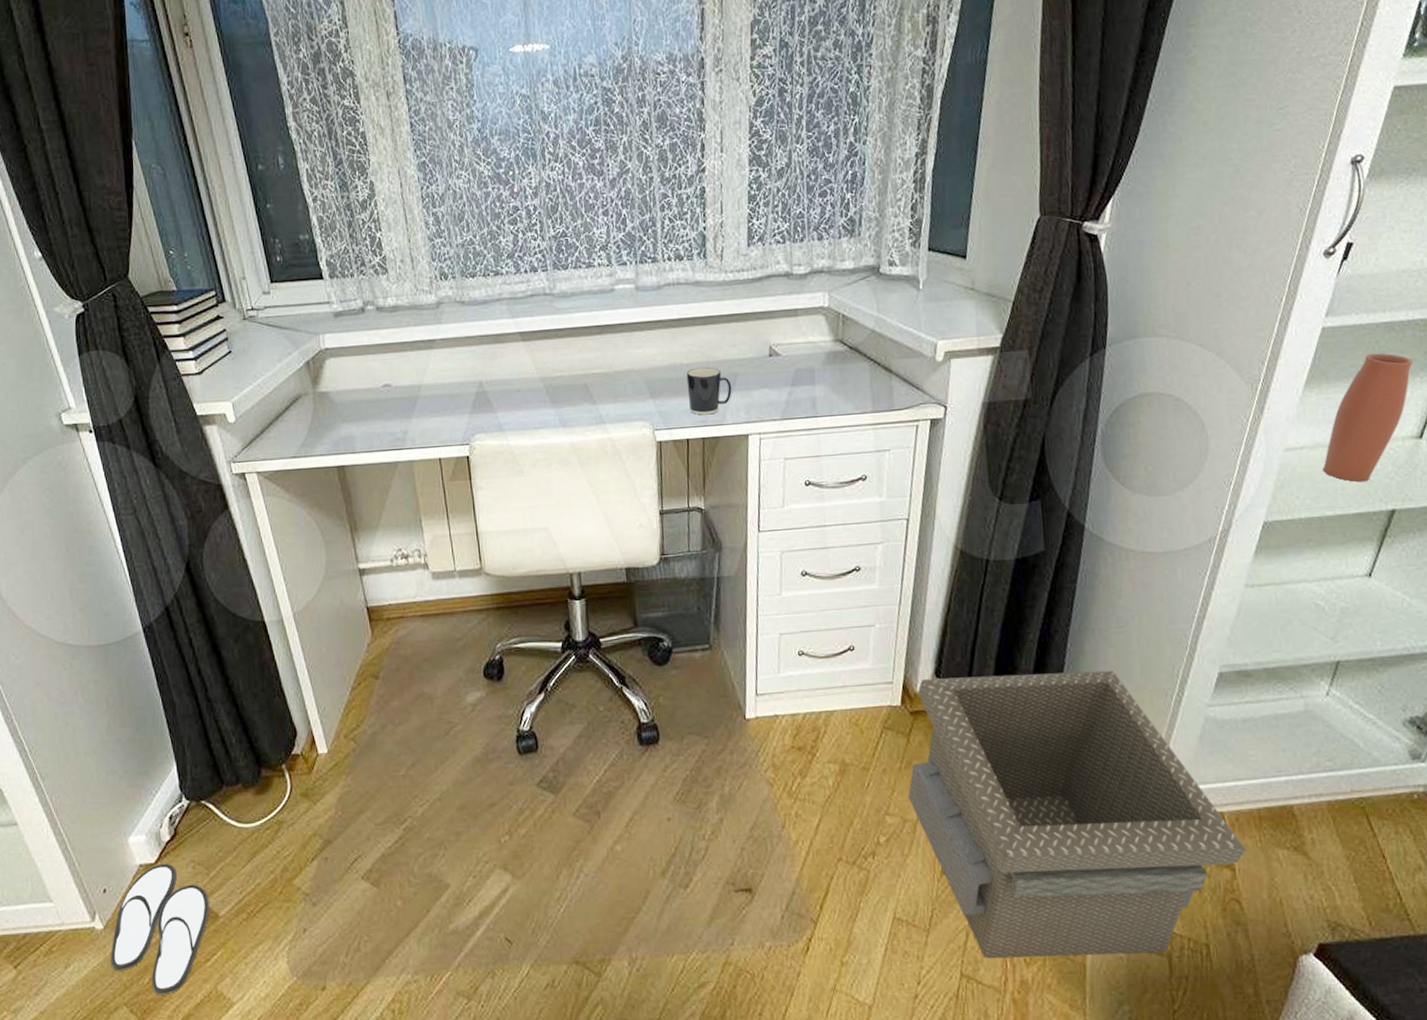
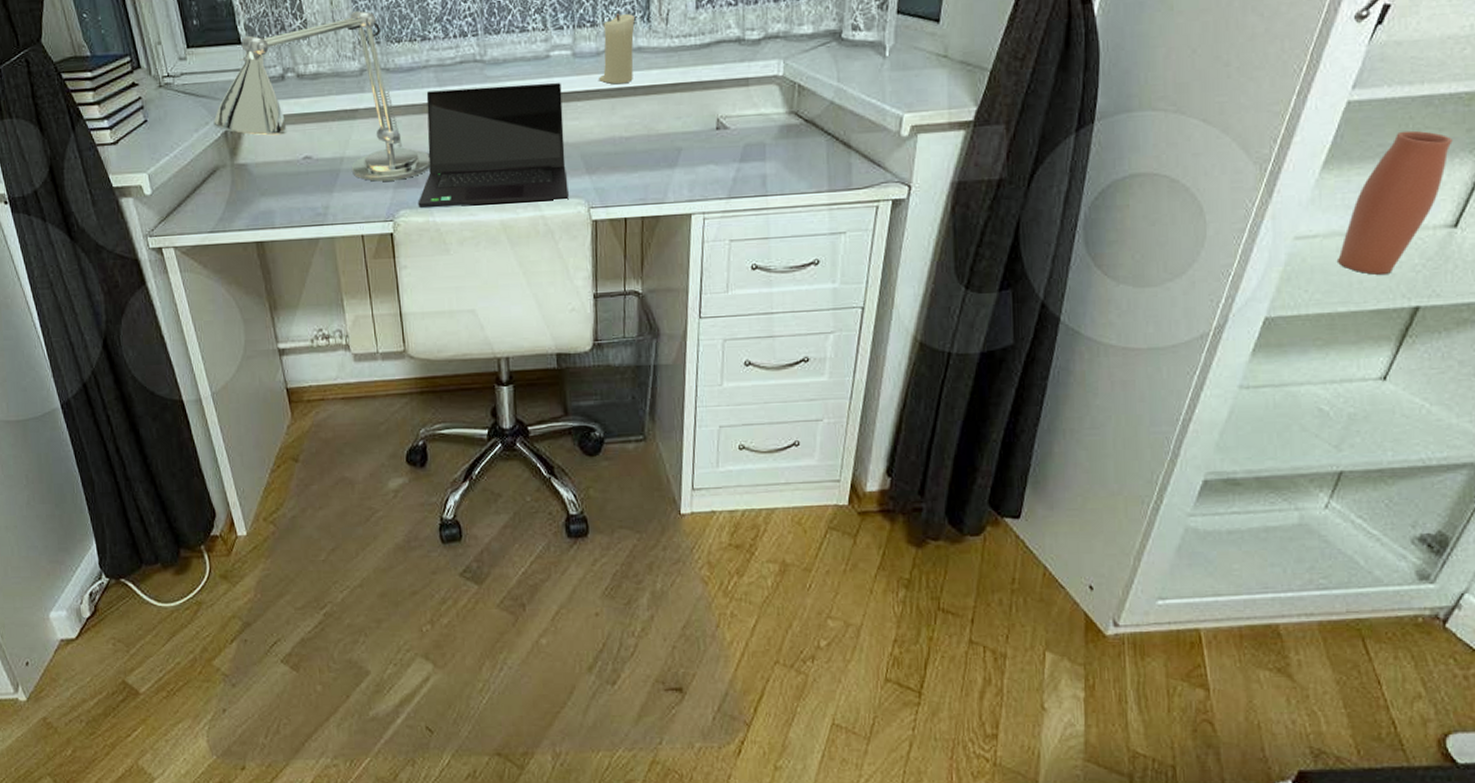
slippers: present [110,863,209,995] -> none [33,639,130,767]
desk lamp: none [295,248,504,408] -> present [212,11,430,182]
laptop: none [492,314,635,432] -> present [417,83,569,208]
candle: none [660,250,692,316] -> present [599,13,635,85]
mug: present [686,367,732,415] -> none [625,140,675,193]
storage basket: present [908,670,1246,958] -> none [853,474,1223,772]

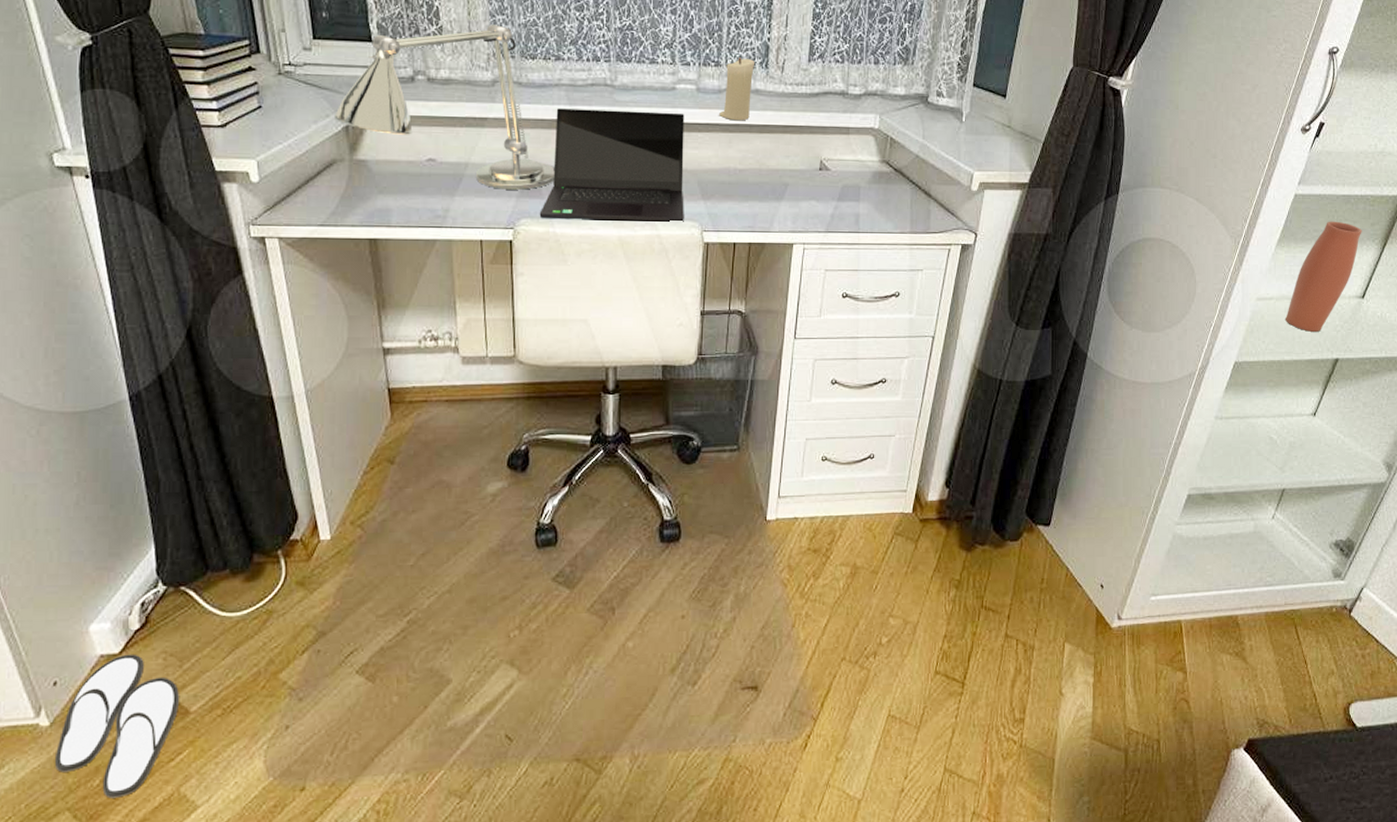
slippers: none [33,639,130,767] -> present [54,654,179,798]

